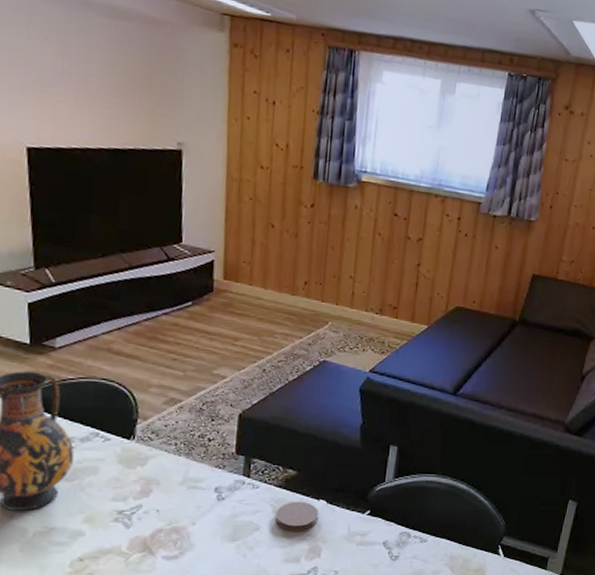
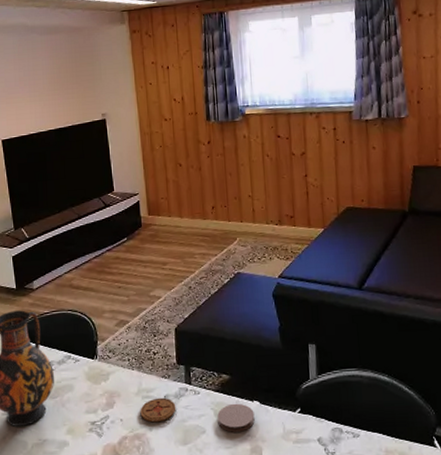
coaster: none [182,489,228,516] -> present [140,397,176,423]

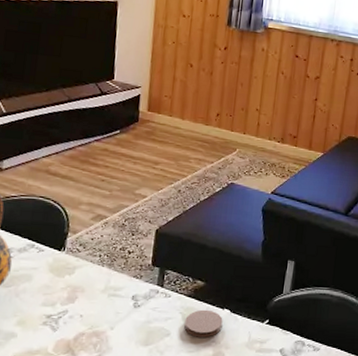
coaster: present [140,397,176,423] -> none [103,297,144,322]

